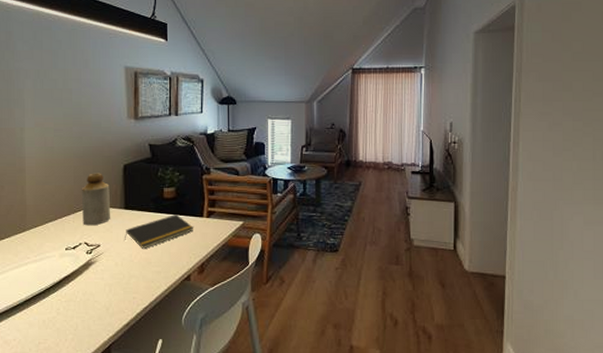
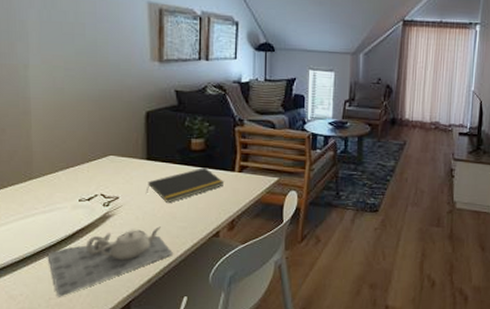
teapot: none [38,272,148,341] -> present [47,226,173,297]
bottle: present [81,173,110,226] -> none [96,119,130,177]

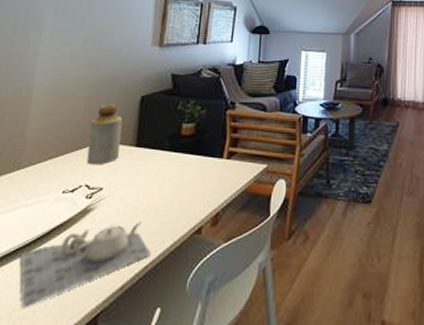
bottle: none [96,119,130,177] -> present [86,104,123,165]
notepad: present [147,168,225,203] -> none [132,154,212,194]

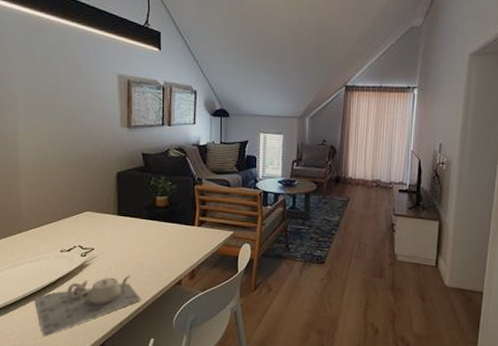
bottle: present [86,104,123,165] -> none [75,179,104,230]

